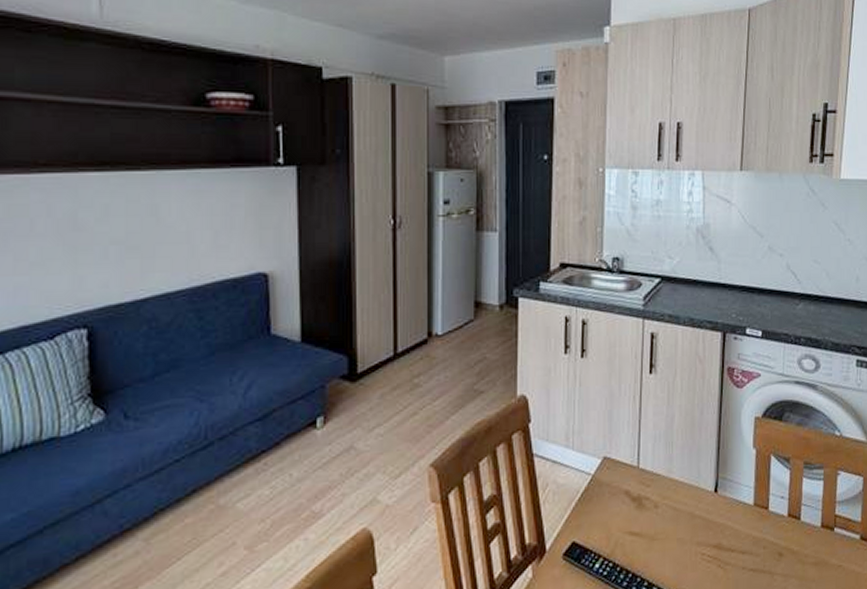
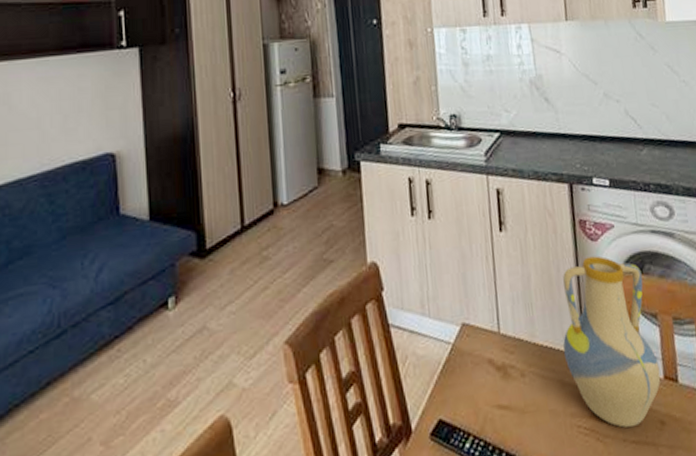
vase: none [697,402,785,558] -> present [563,256,661,428]

